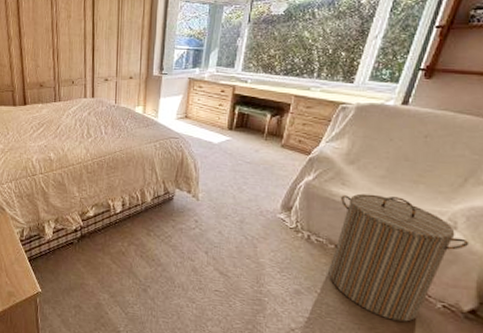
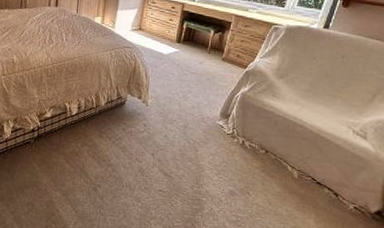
laundry hamper: present [328,193,470,322] -> none [259,104,377,222]

